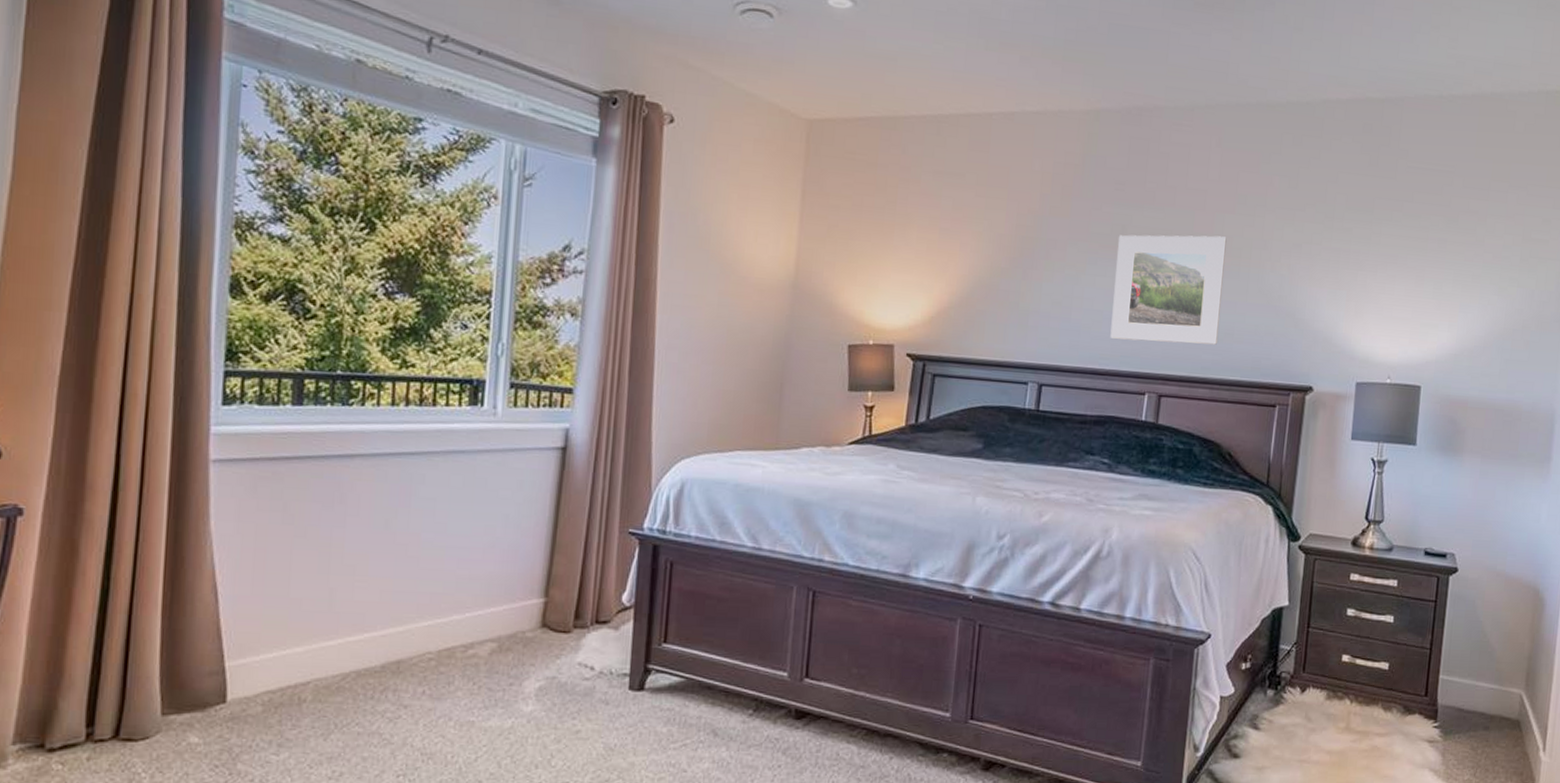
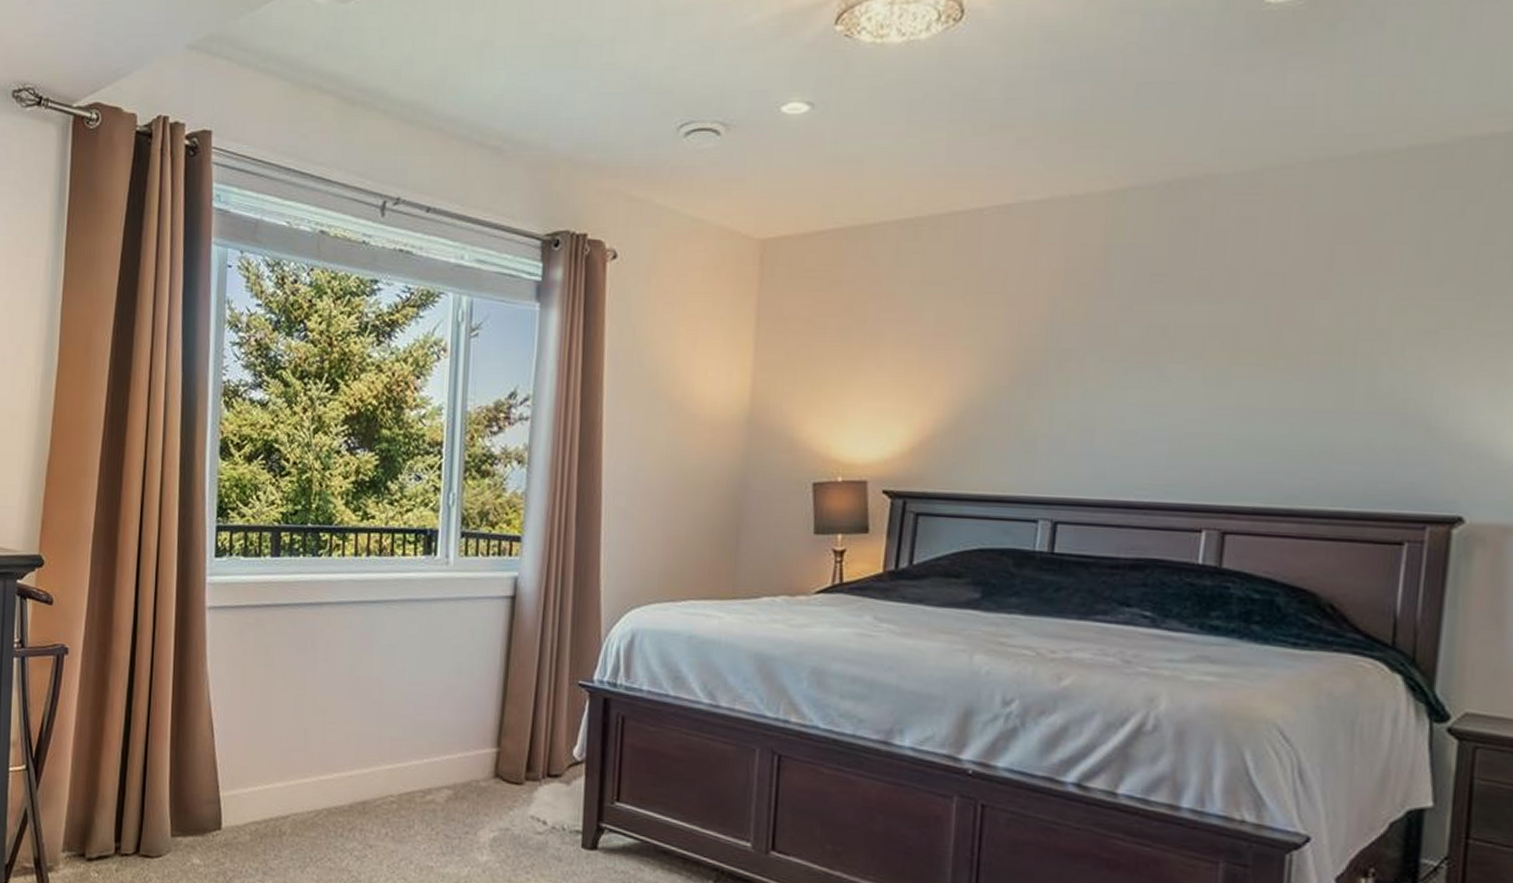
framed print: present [1110,234,1227,345] -> none [1149,328,1319,467]

